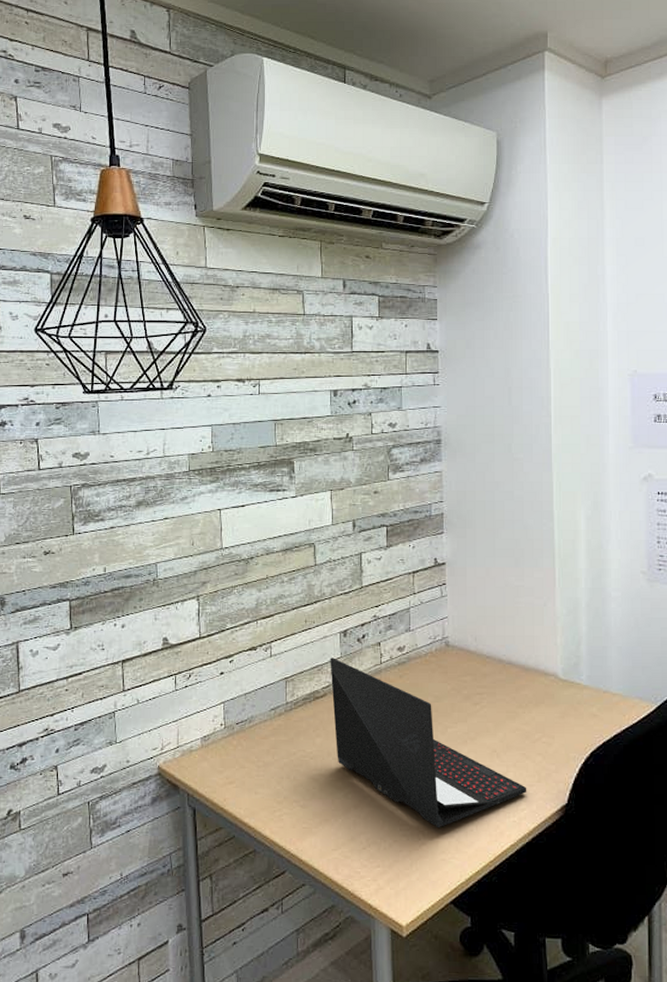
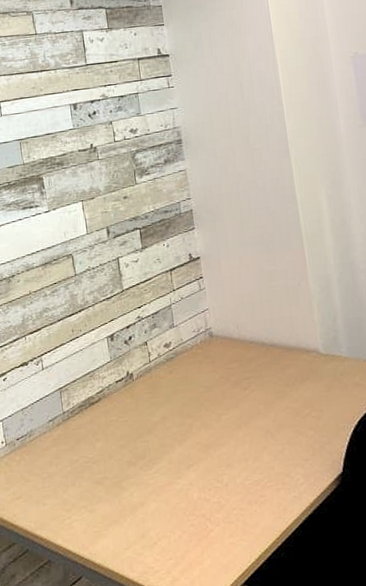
laptop: present [330,657,527,828] -> none [100,362,304,514]

